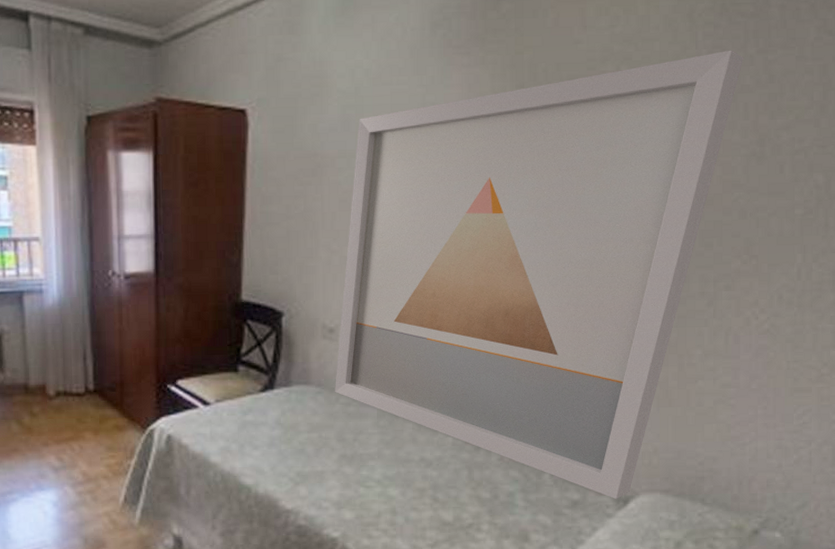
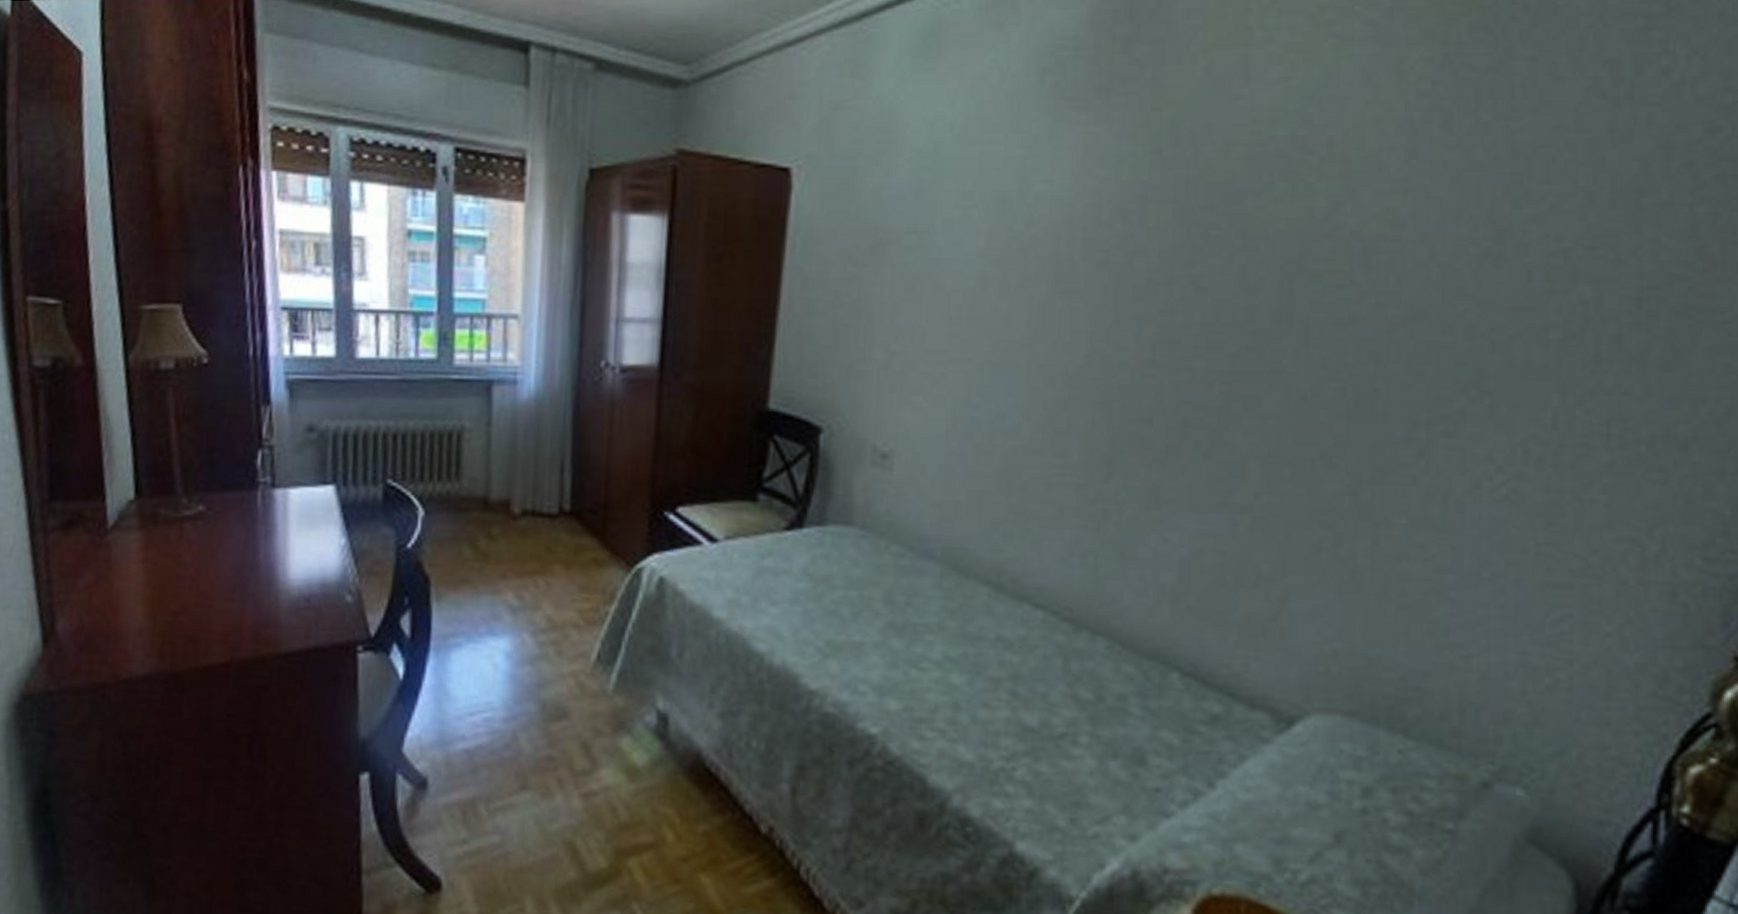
wall art: present [335,50,744,500] -> none [884,114,1476,719]

